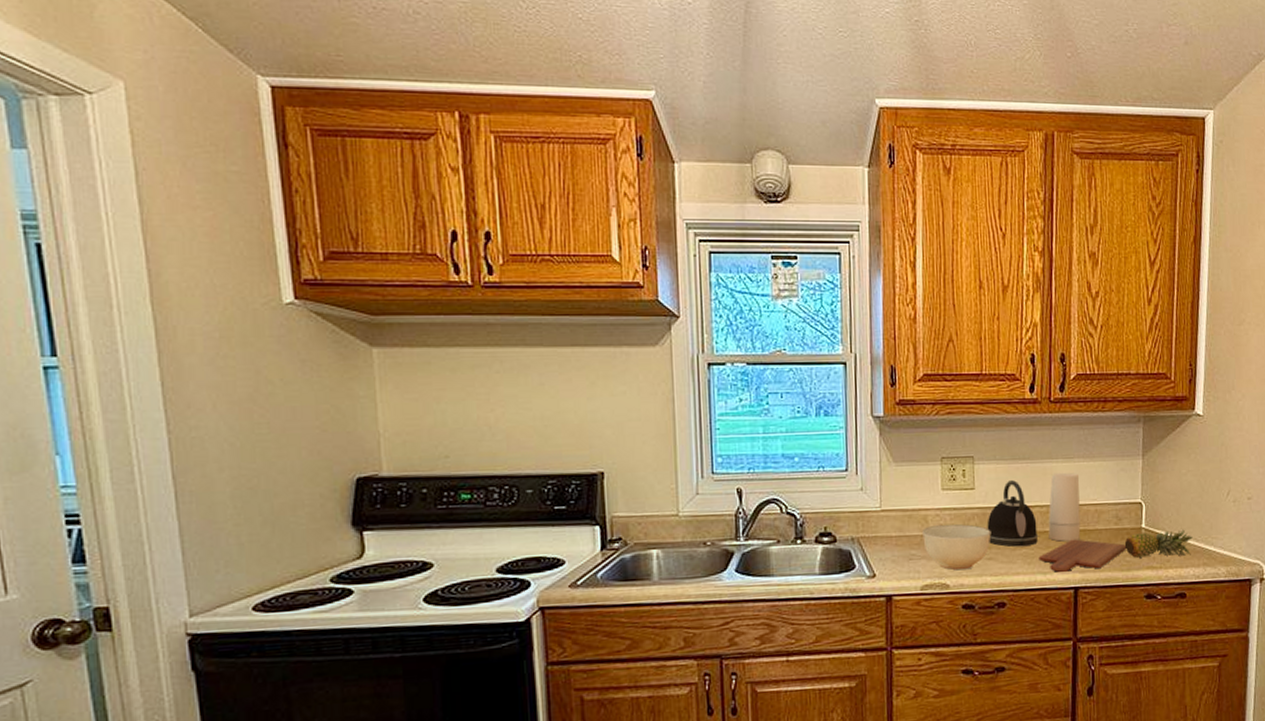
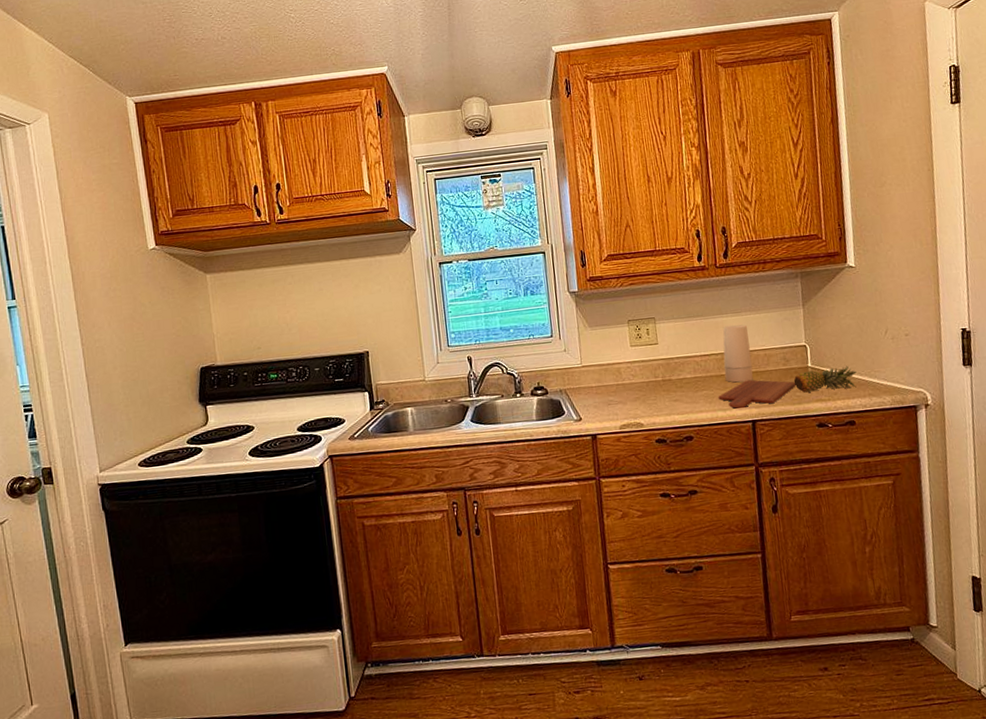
bowl: present [922,523,991,570] -> none [617,373,676,411]
kettle: present [987,480,1039,547] -> none [671,334,717,390]

